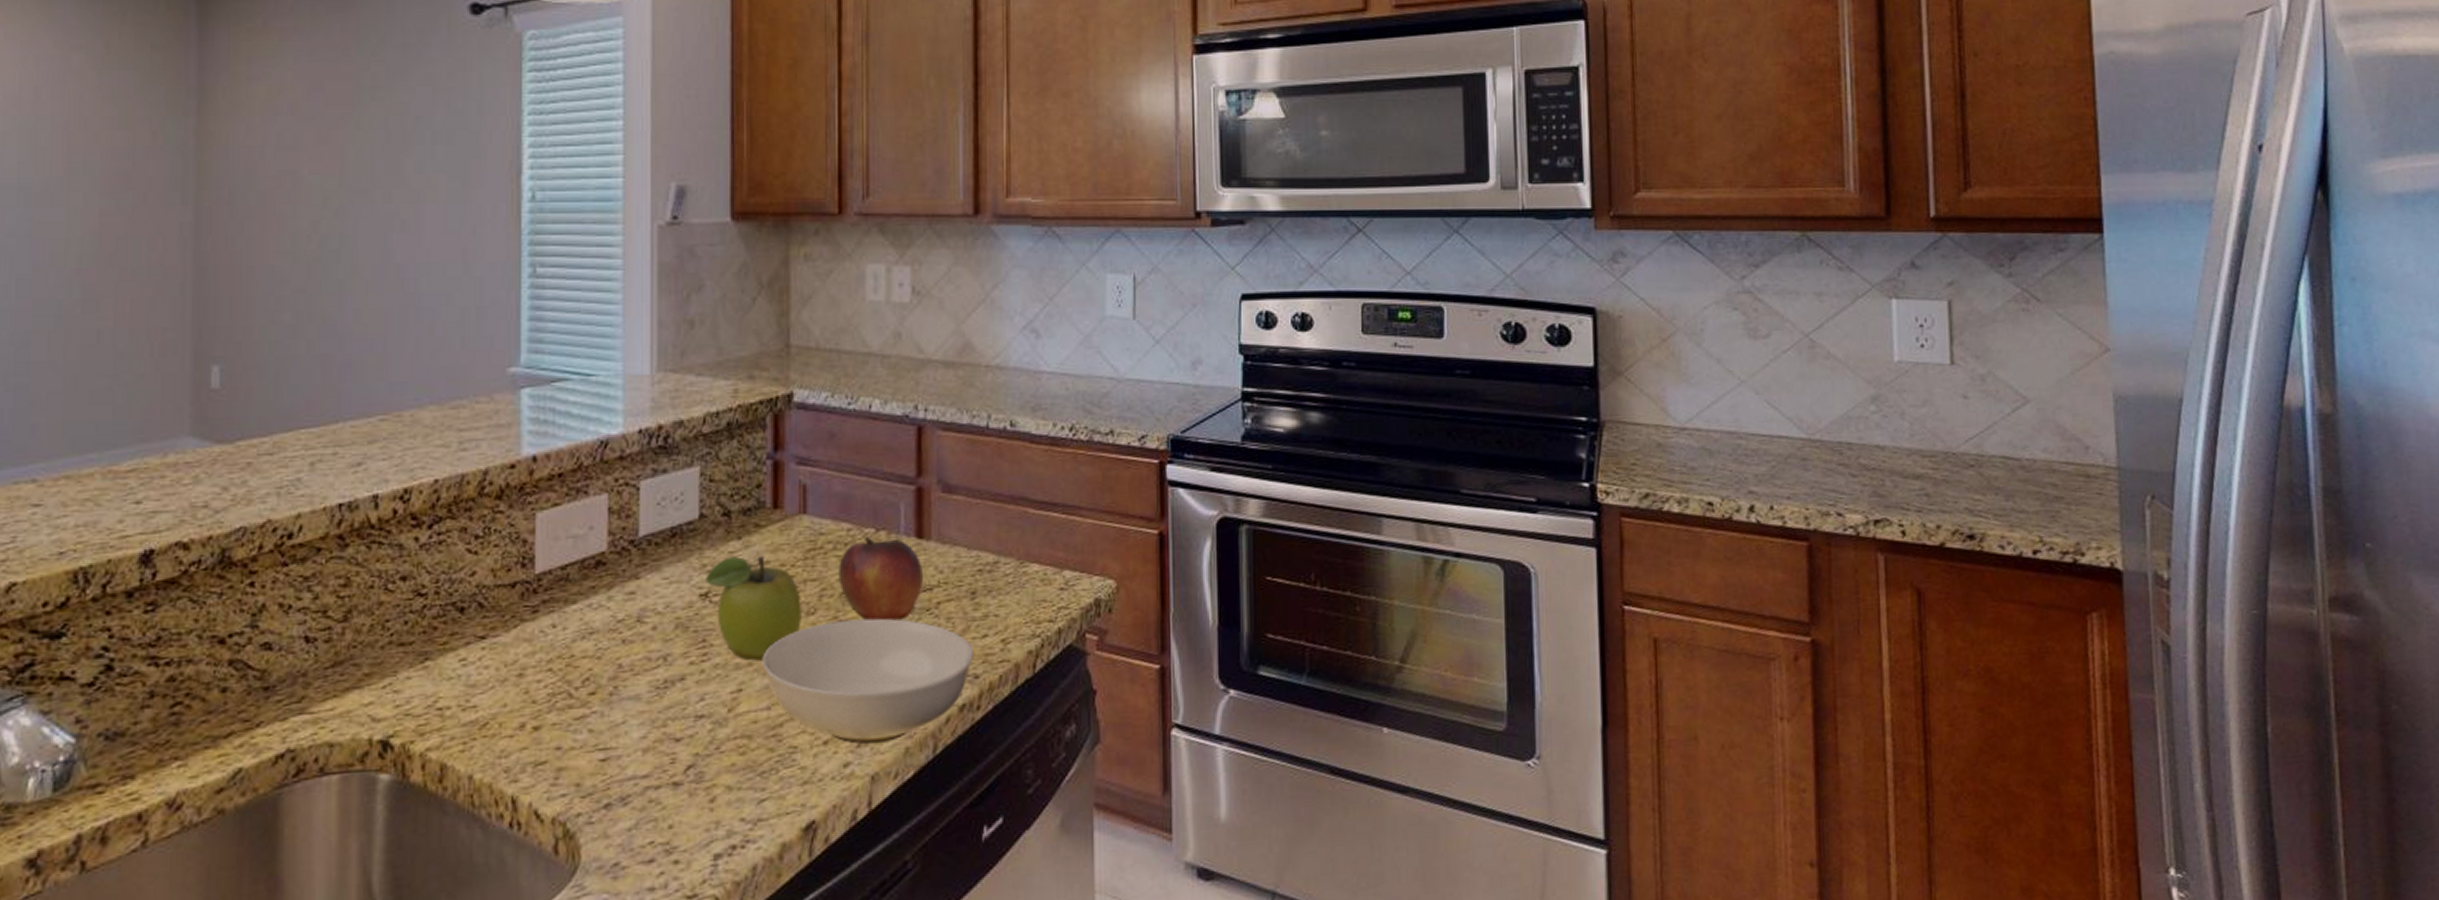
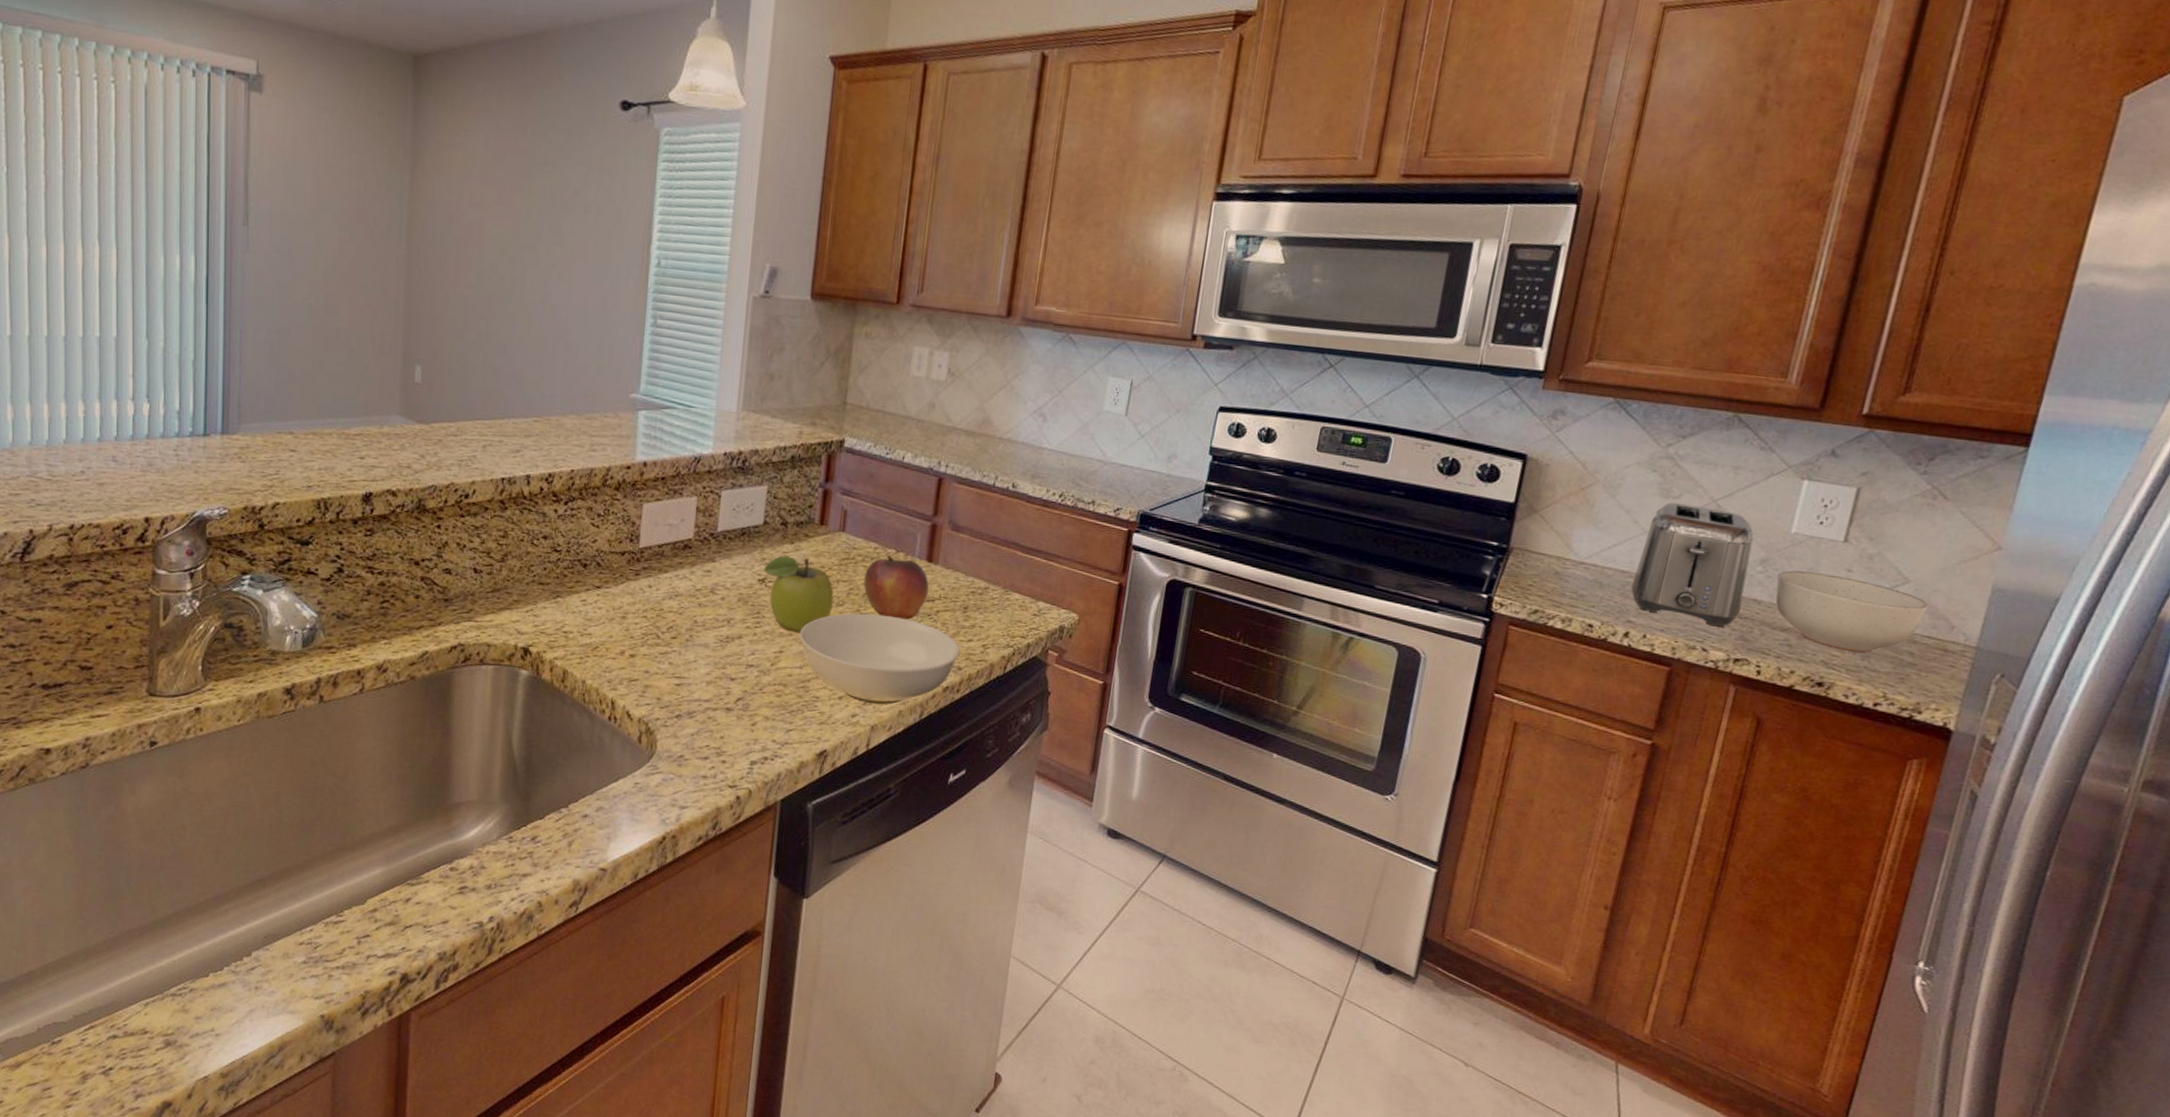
toaster: none [1743,343,1865,484] -> present [1631,502,1754,627]
bowl: none [1893,404,2056,492] -> present [1775,570,1929,653]

